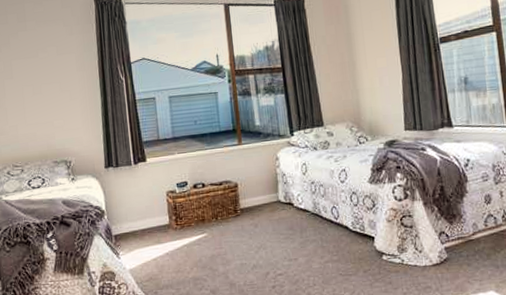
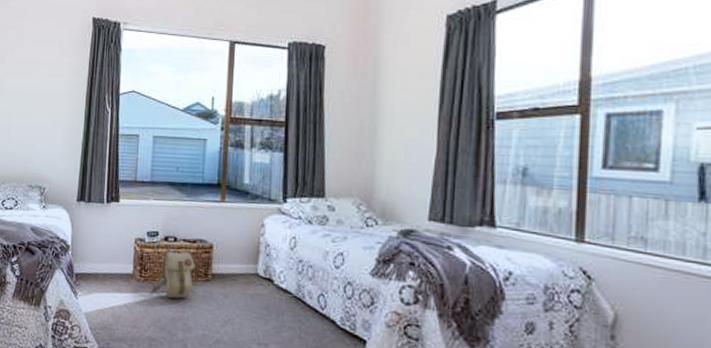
backpack: none [191,194,227,238] -> present [154,249,195,299]

